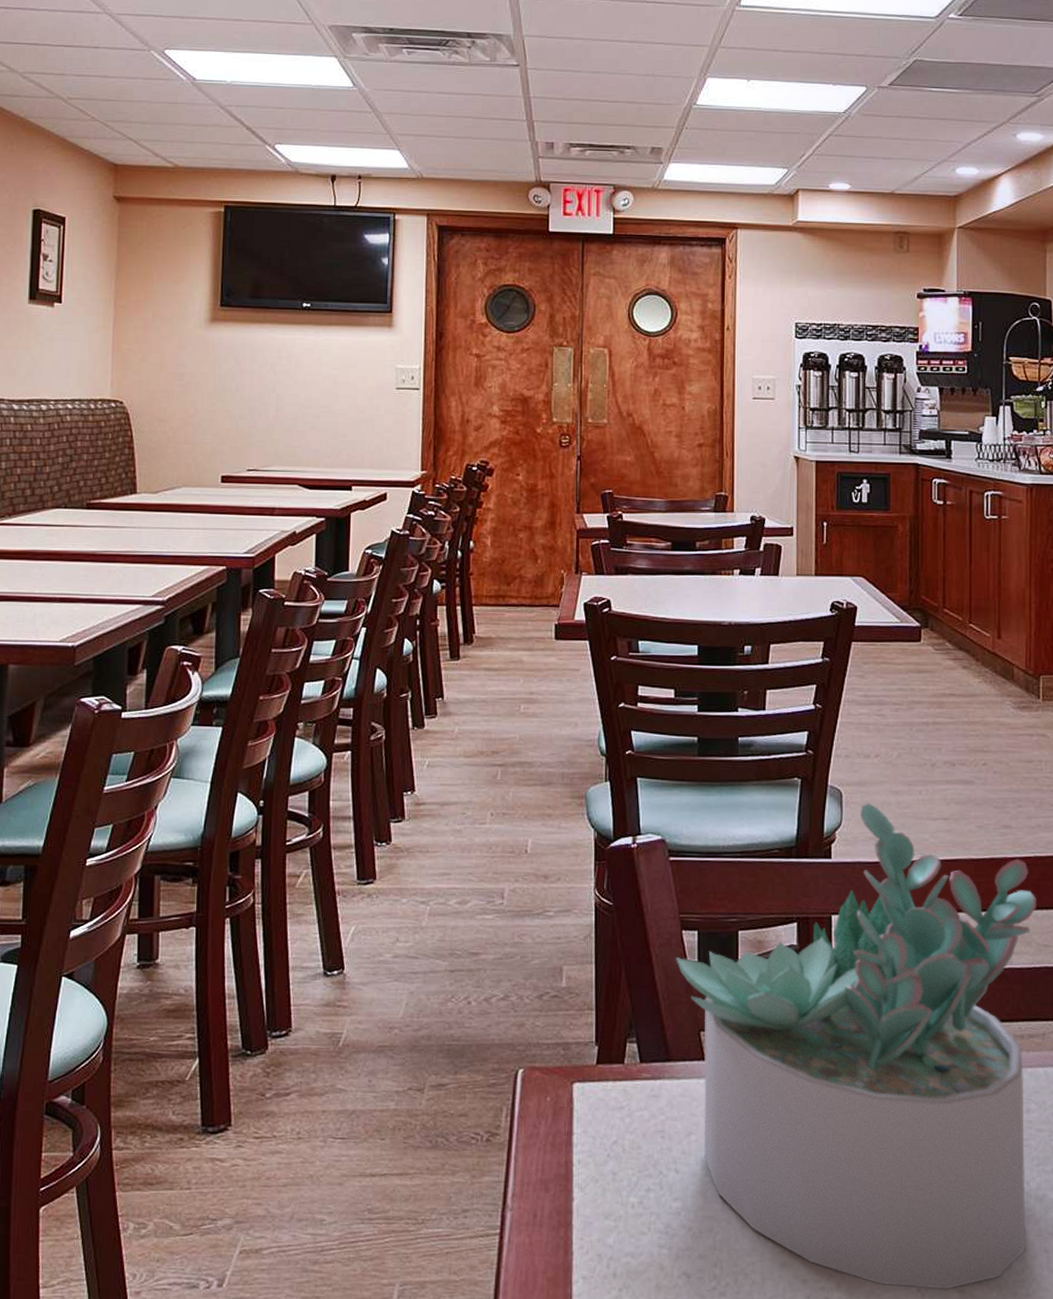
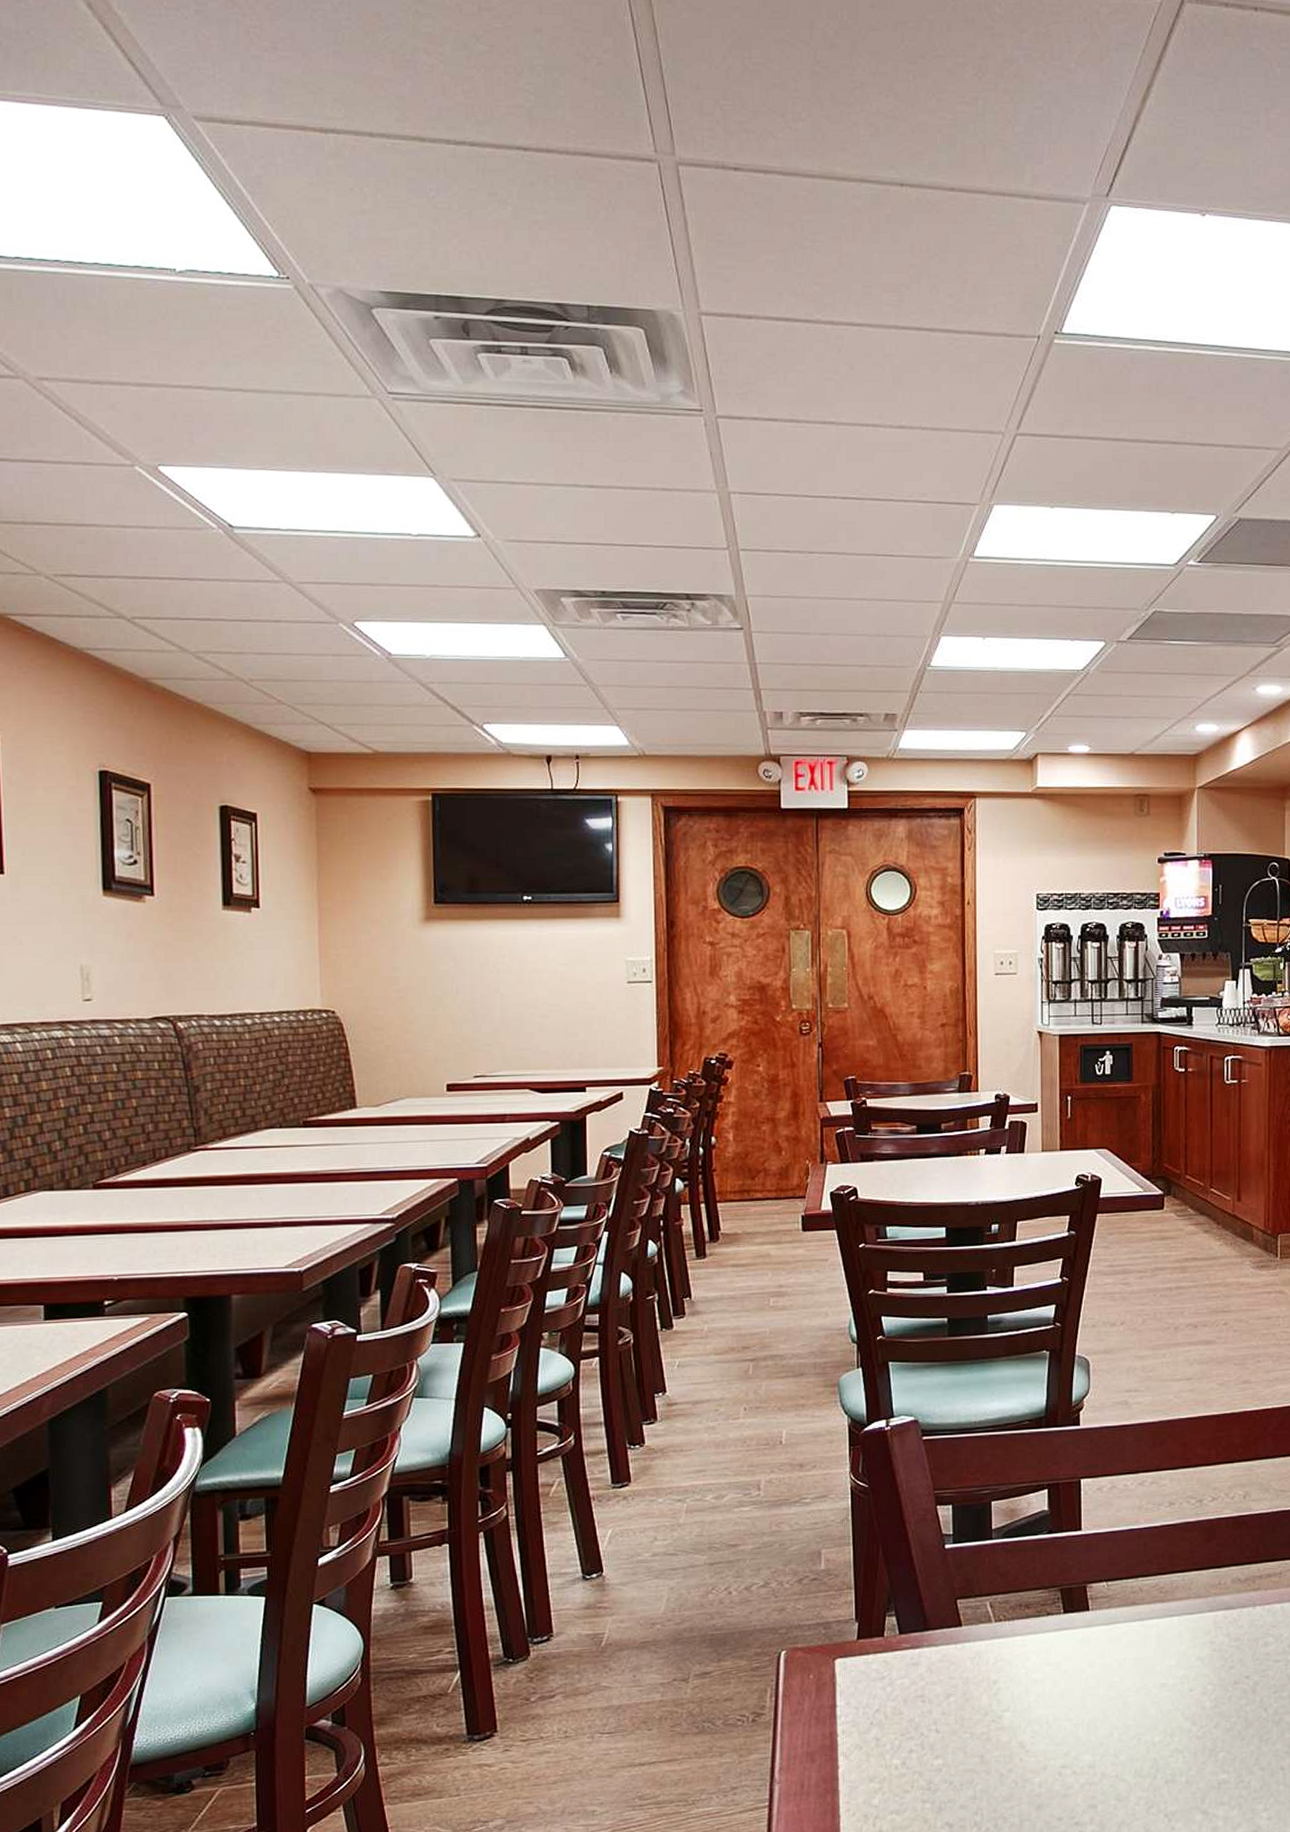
succulent plant: present [676,803,1037,1290] -> none [932,1369,1275,1815]

